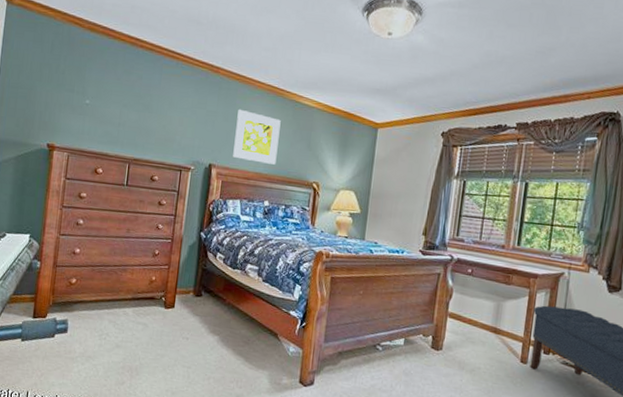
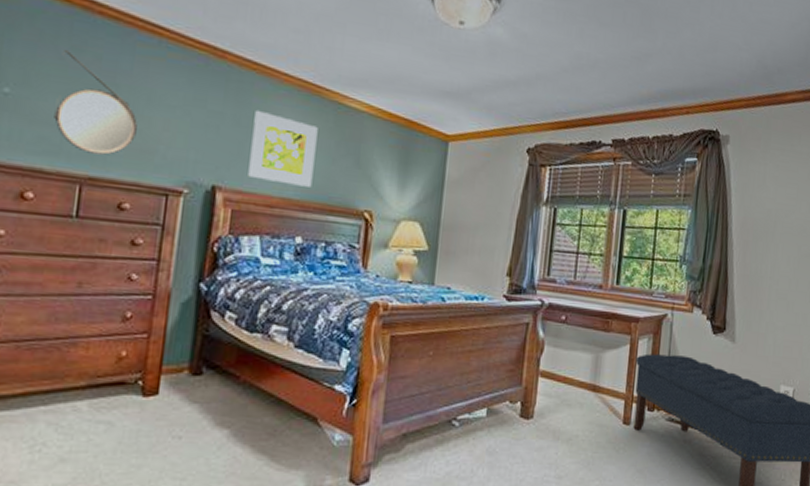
home mirror: none [114,73,163,143] -> present [54,50,137,155]

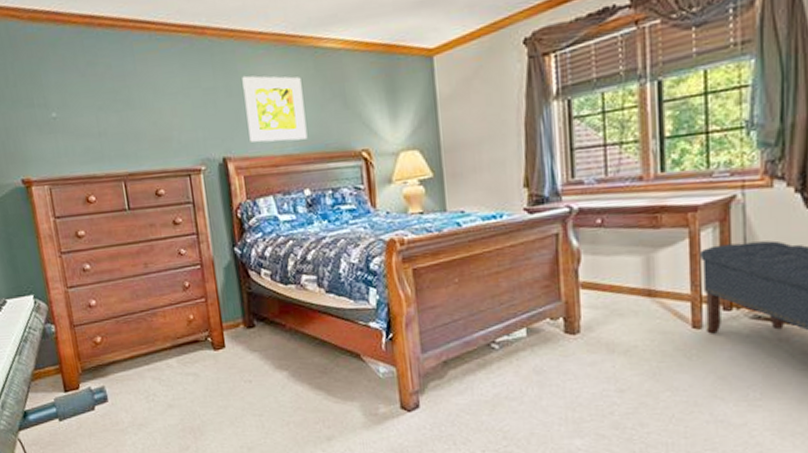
home mirror: present [54,50,137,155] -> none [82,67,154,153]

